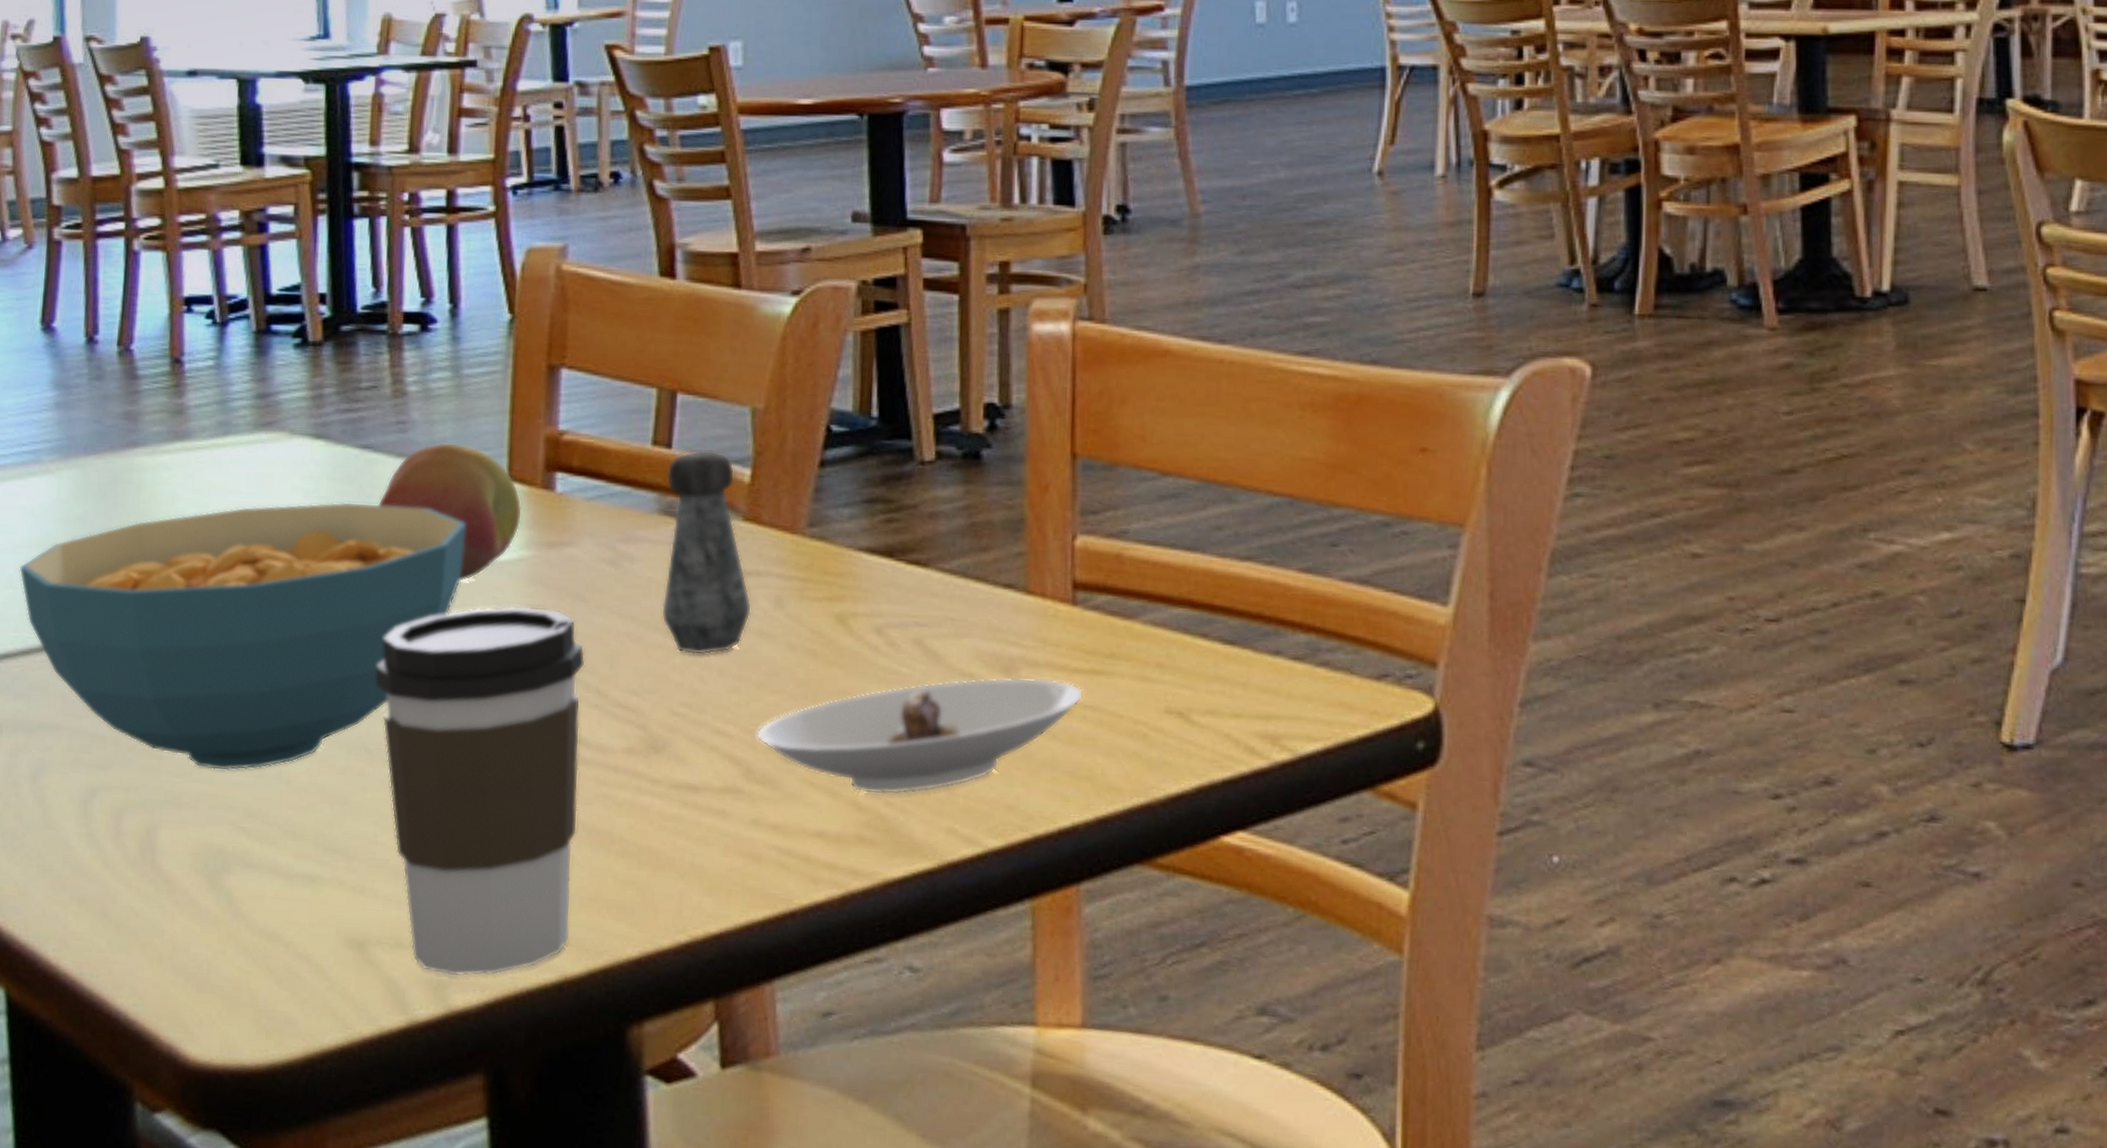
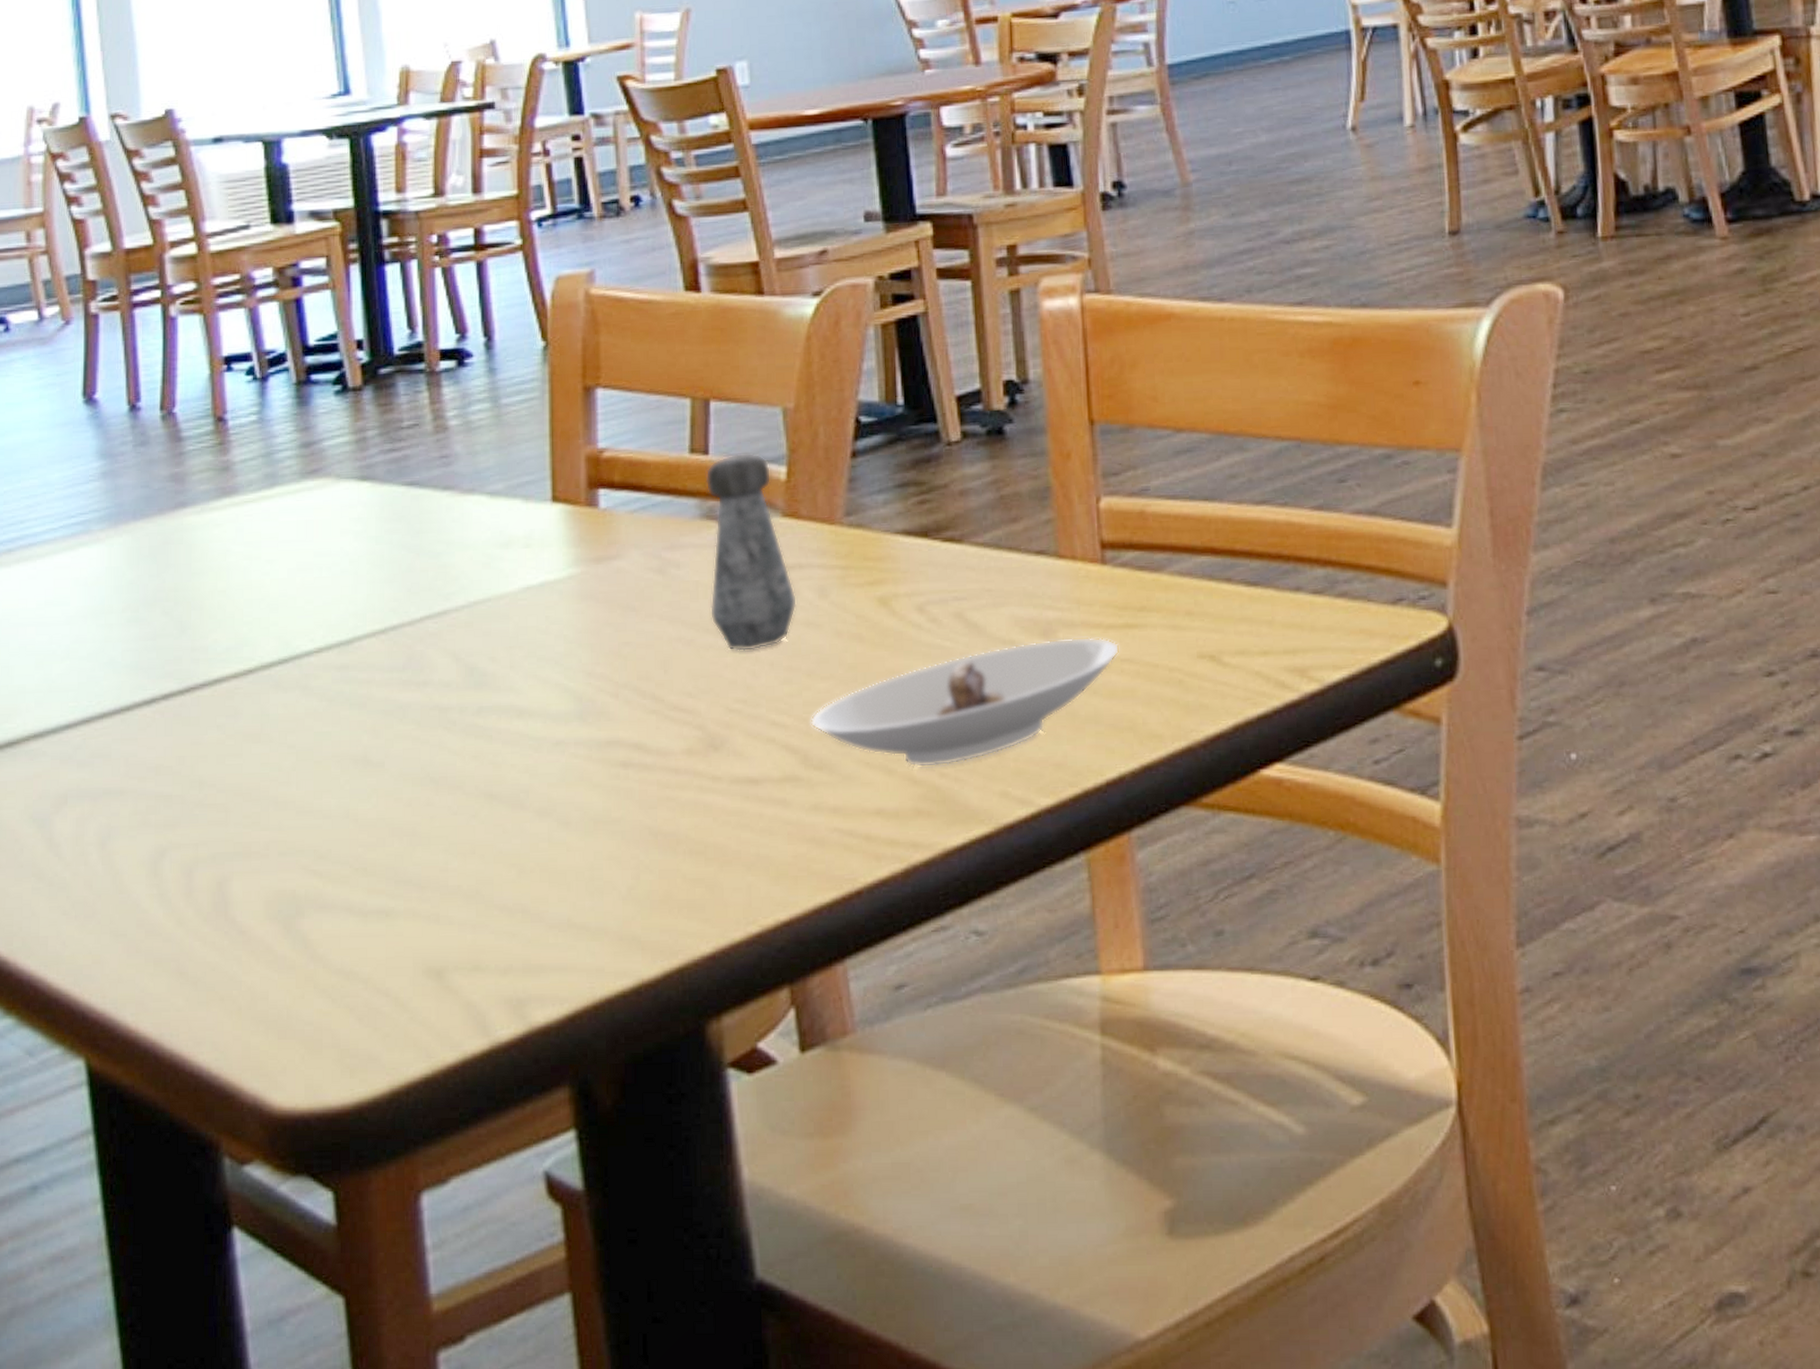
cereal bowl: present [19,501,466,771] -> none [75,537,514,816]
coffee cup: present [375,605,586,977] -> none [436,621,644,994]
fruit: present [377,442,523,583] -> none [426,470,569,606]

